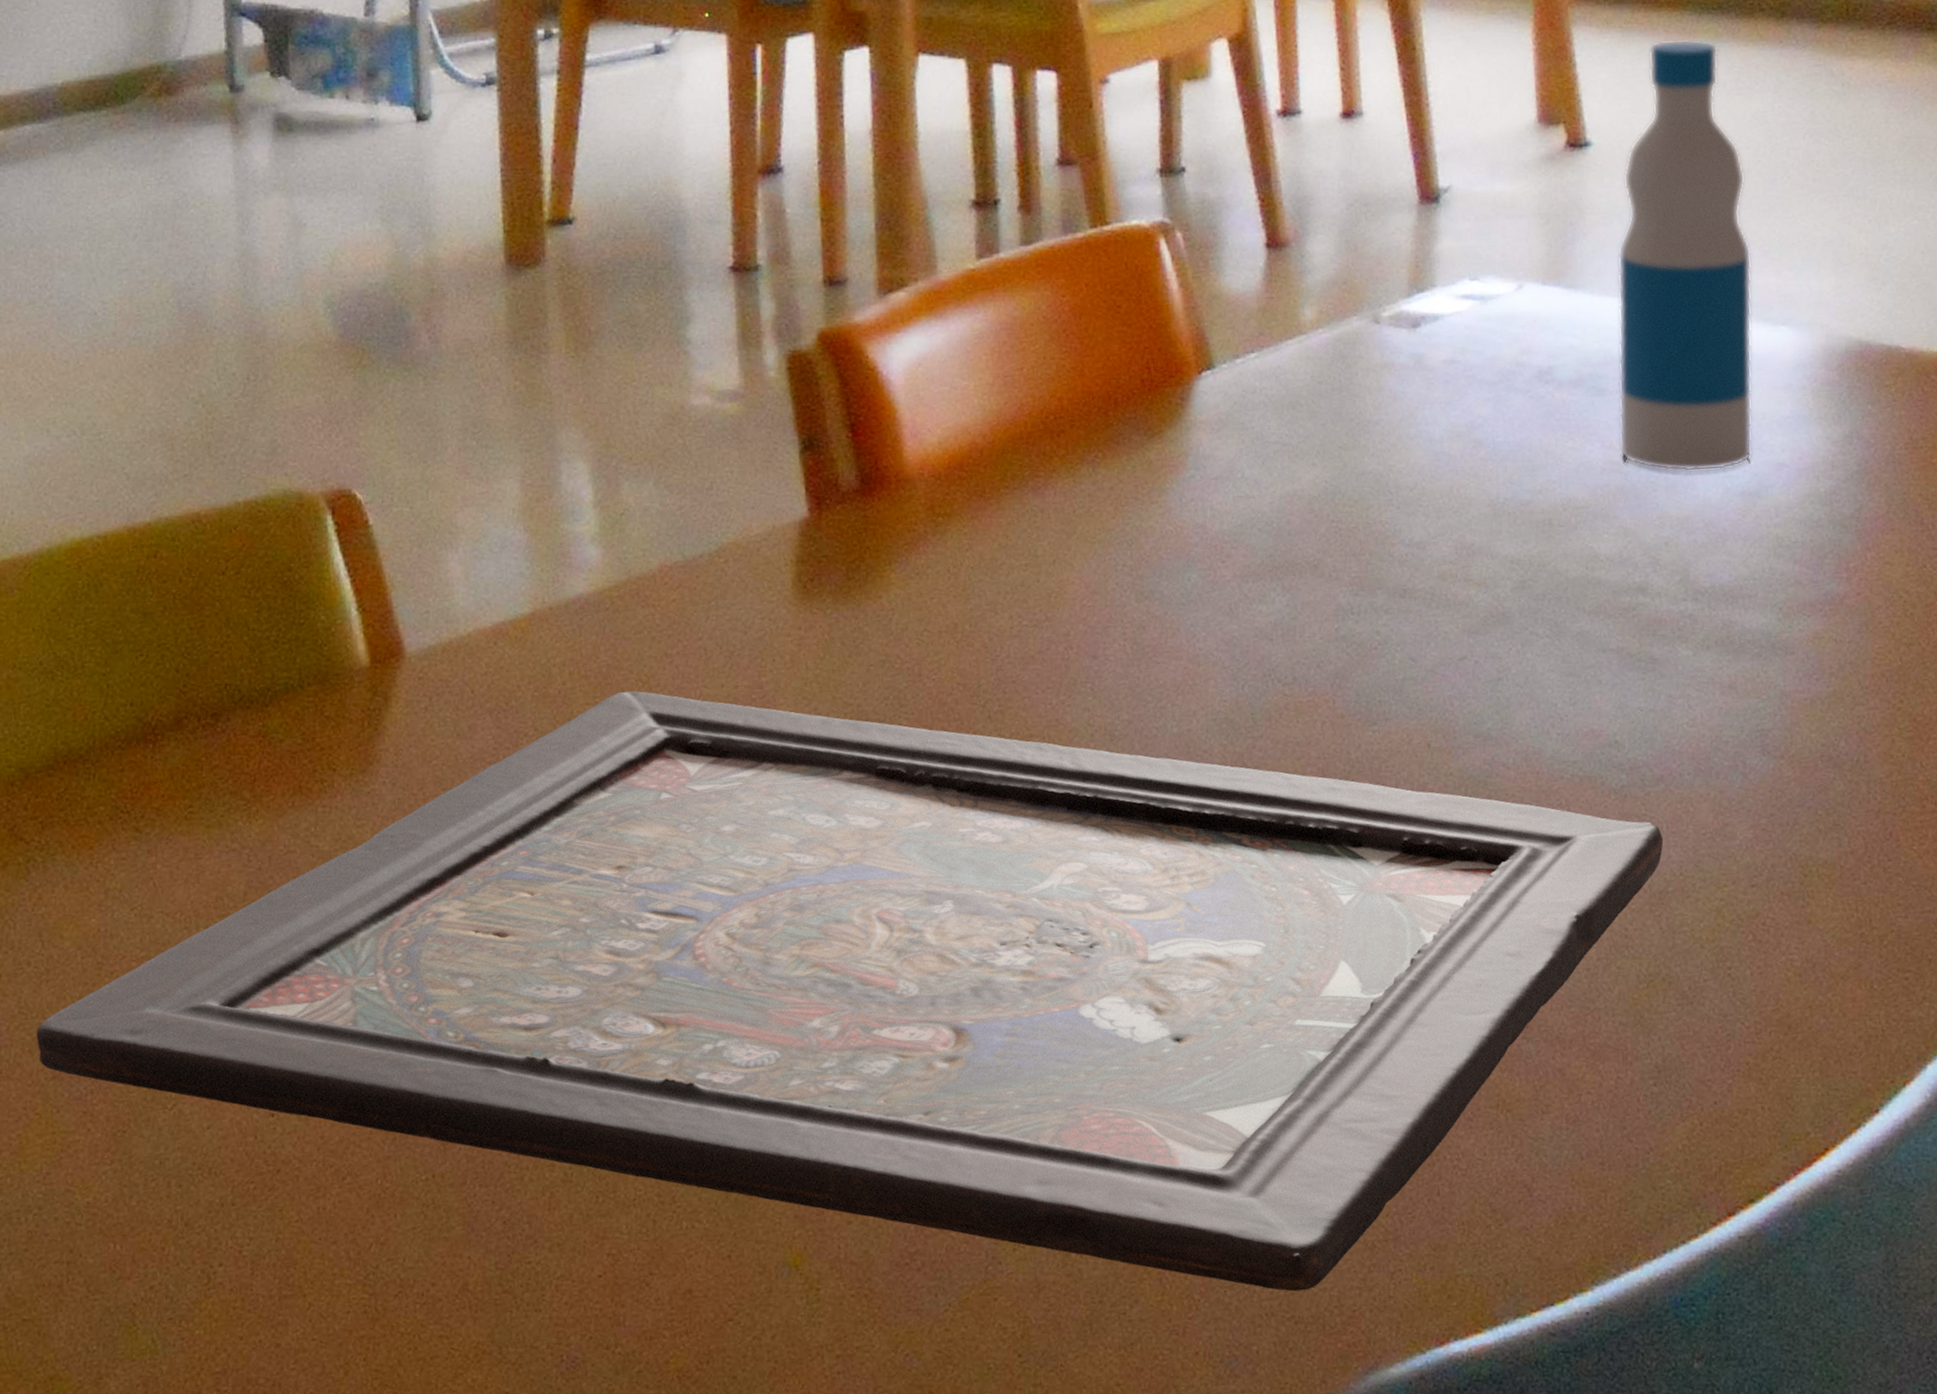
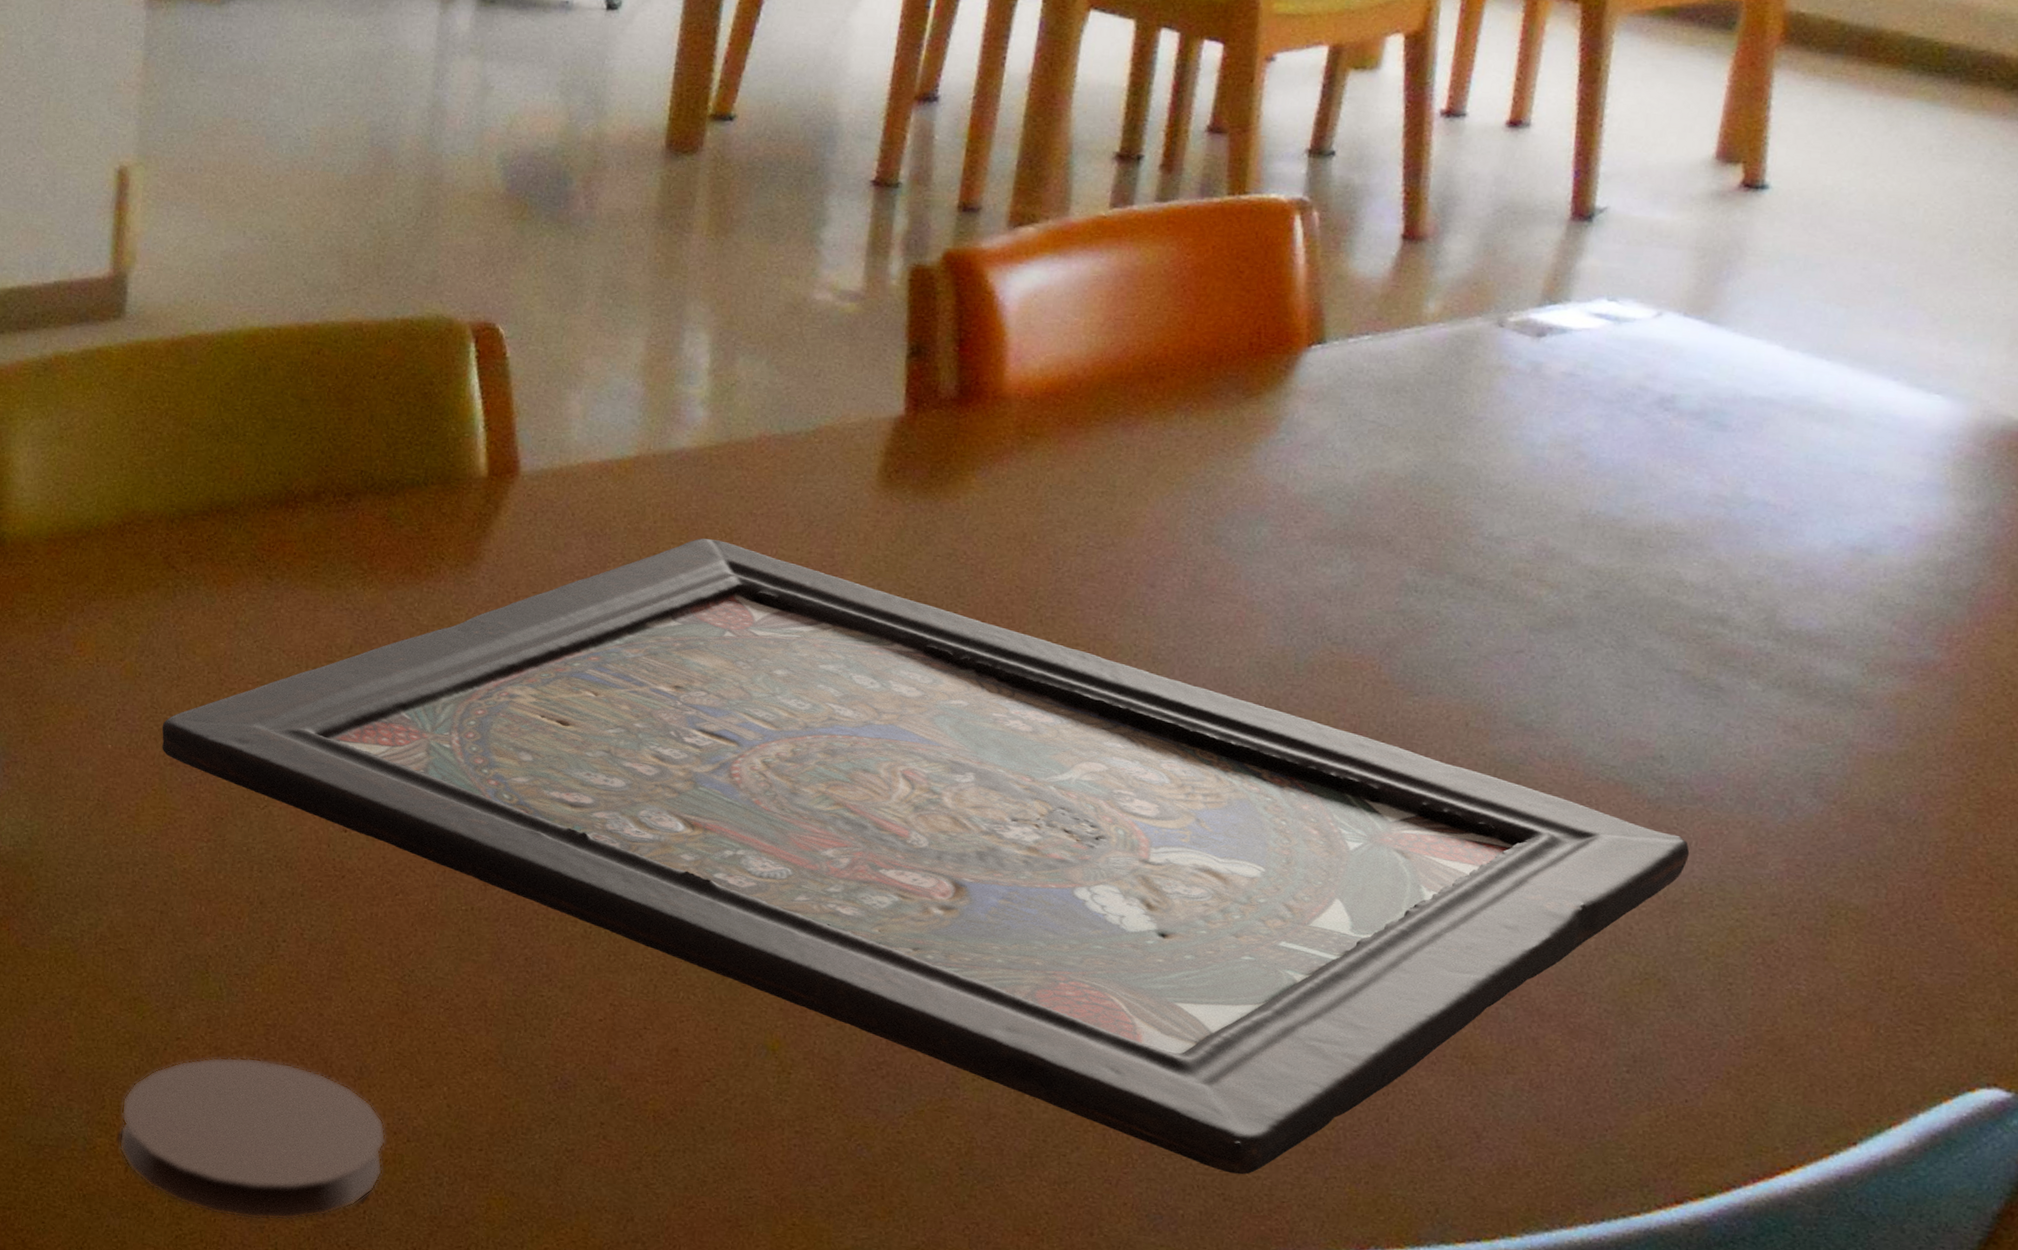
bottle: present [1617,39,1753,472] -> none [1729,95,1932,523]

